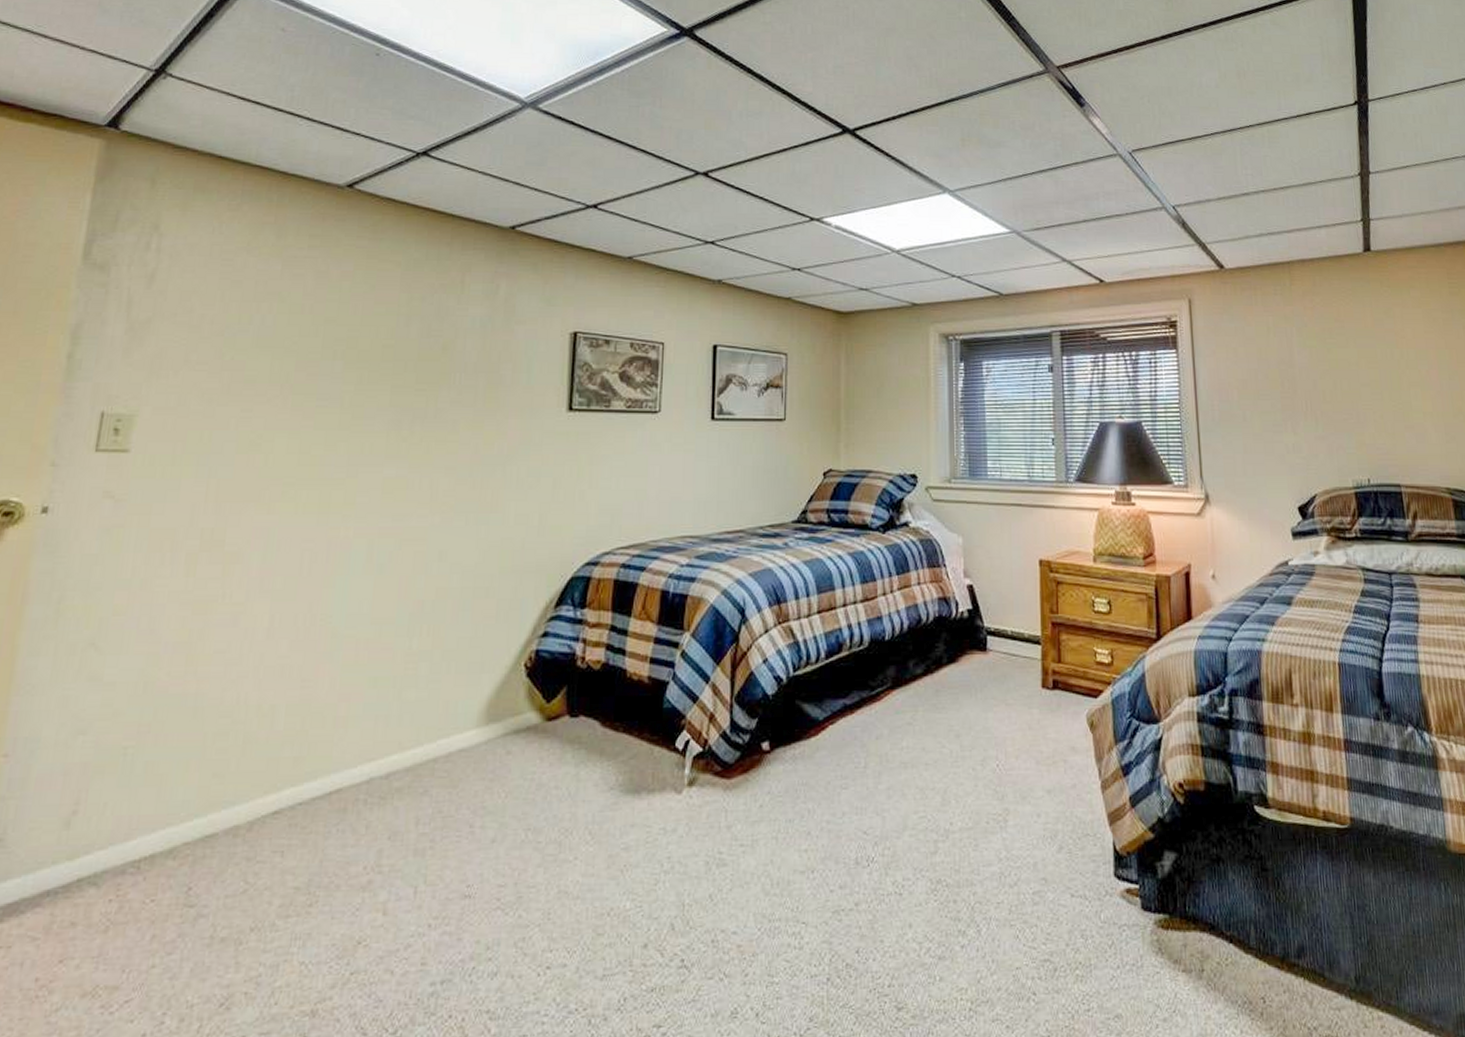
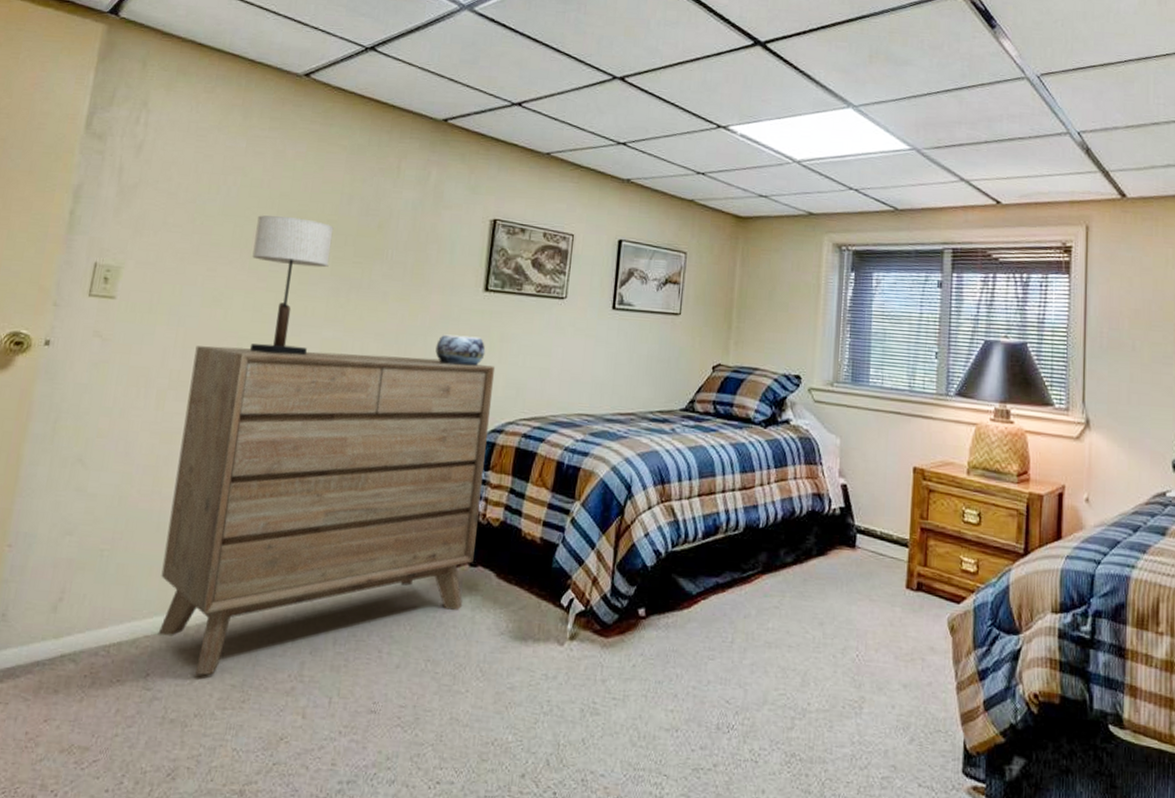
dresser: none [200,490,586,881] -> present [157,346,496,675]
table lamp: none [295,343,391,499] -> present [249,214,334,356]
decorative bowl: none [516,462,574,495] -> present [435,334,486,366]

